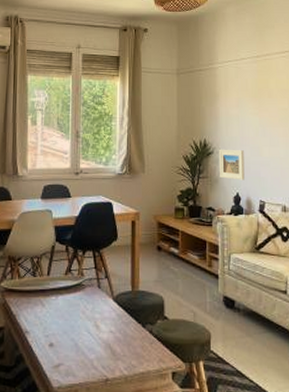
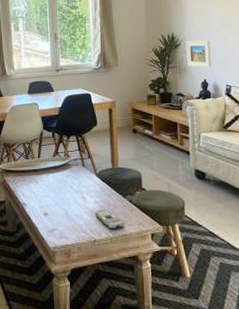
remote control: none [109,341,142,366] -> present [95,209,124,230]

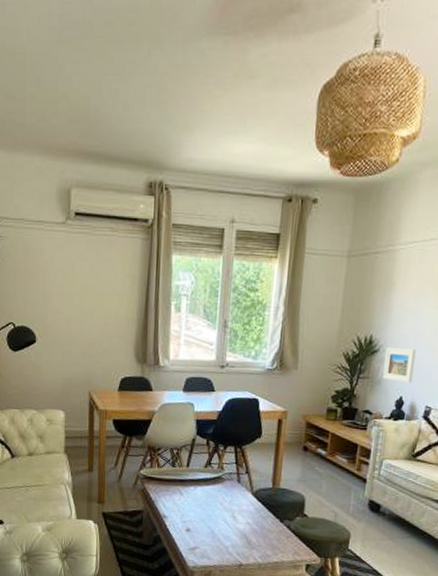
remote control: present [95,209,124,230] -> none [245,532,277,555]

